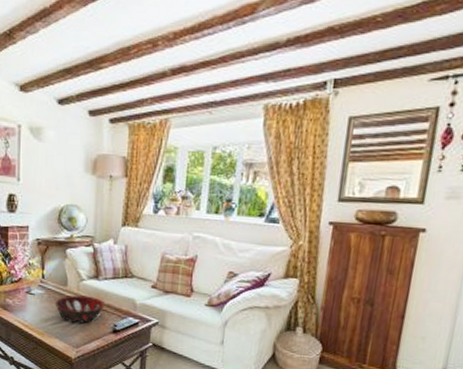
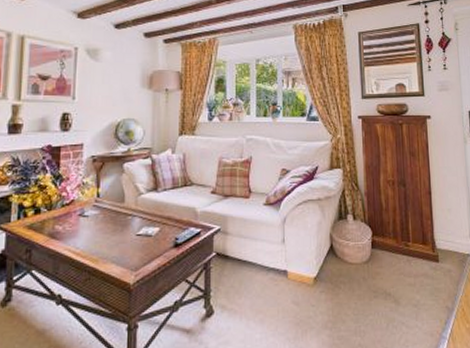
decorative bowl: present [54,295,106,324] -> none [110,210,166,244]

